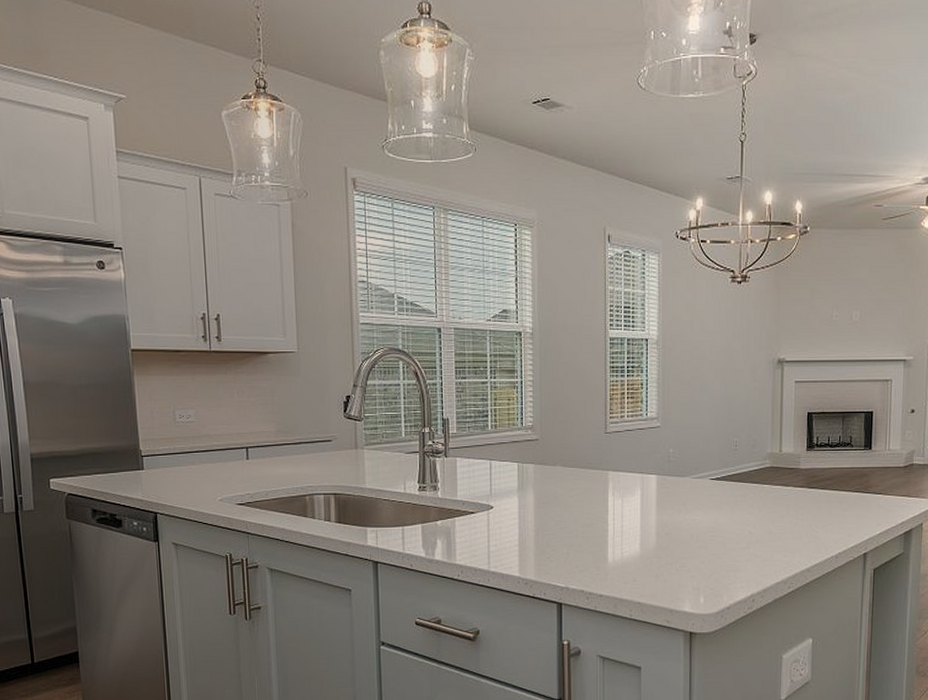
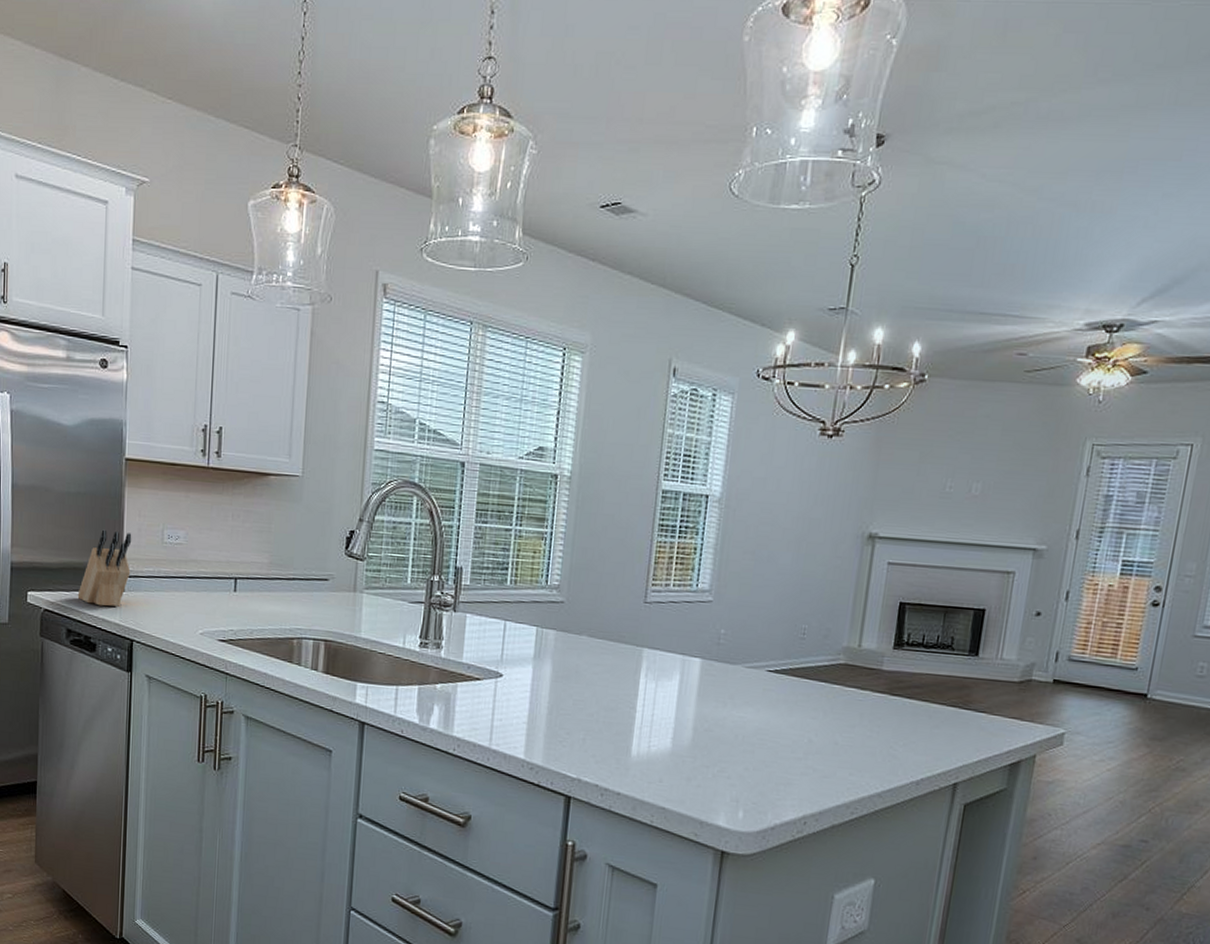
knife block: none [99,415,148,485] -> present [77,529,132,607]

